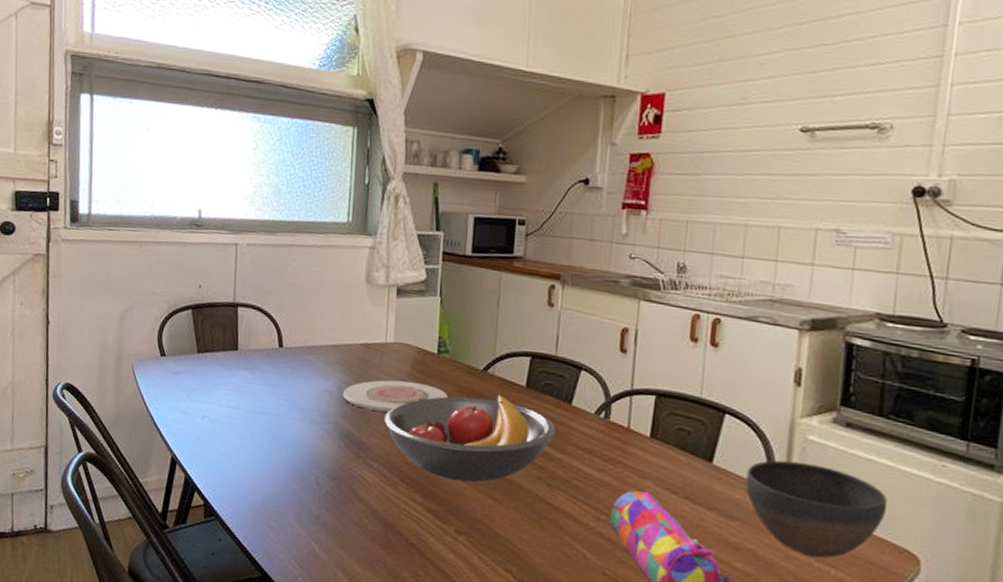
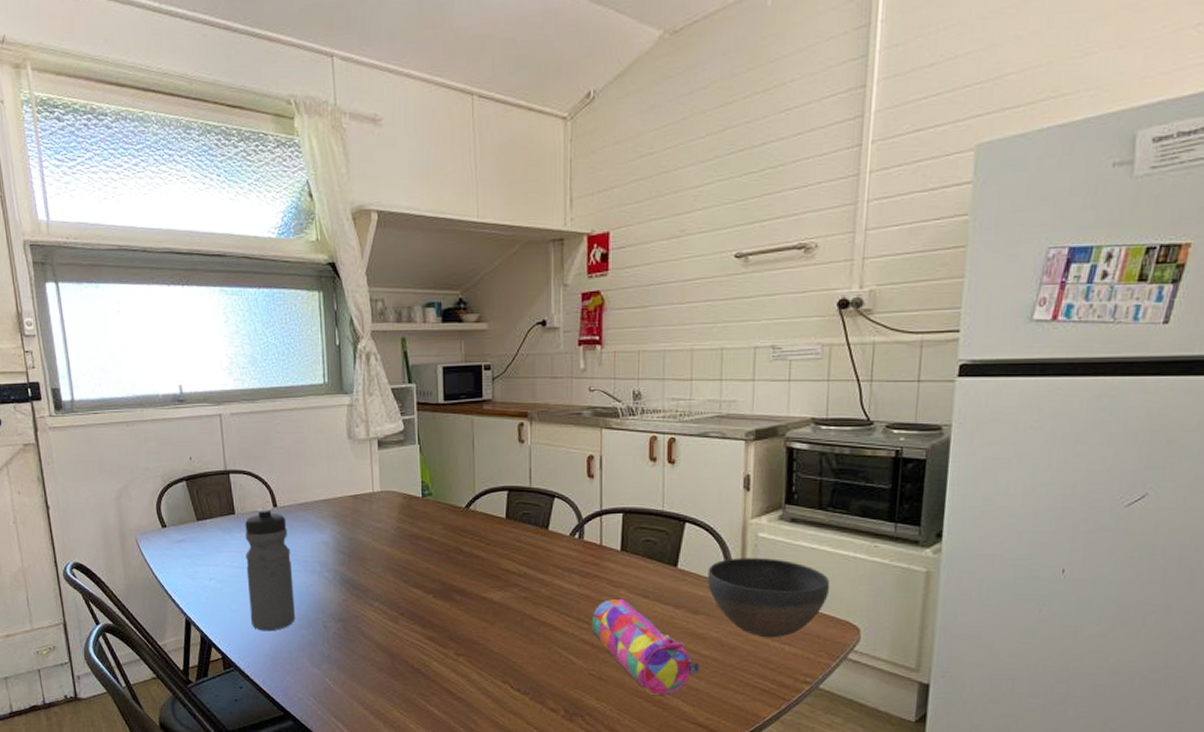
water bottle: none [239,346,291,482] -> present [245,507,296,632]
plate: present [342,380,448,412] -> none [338,526,436,555]
fruit bowl: present [384,394,556,483] -> none [379,527,537,609]

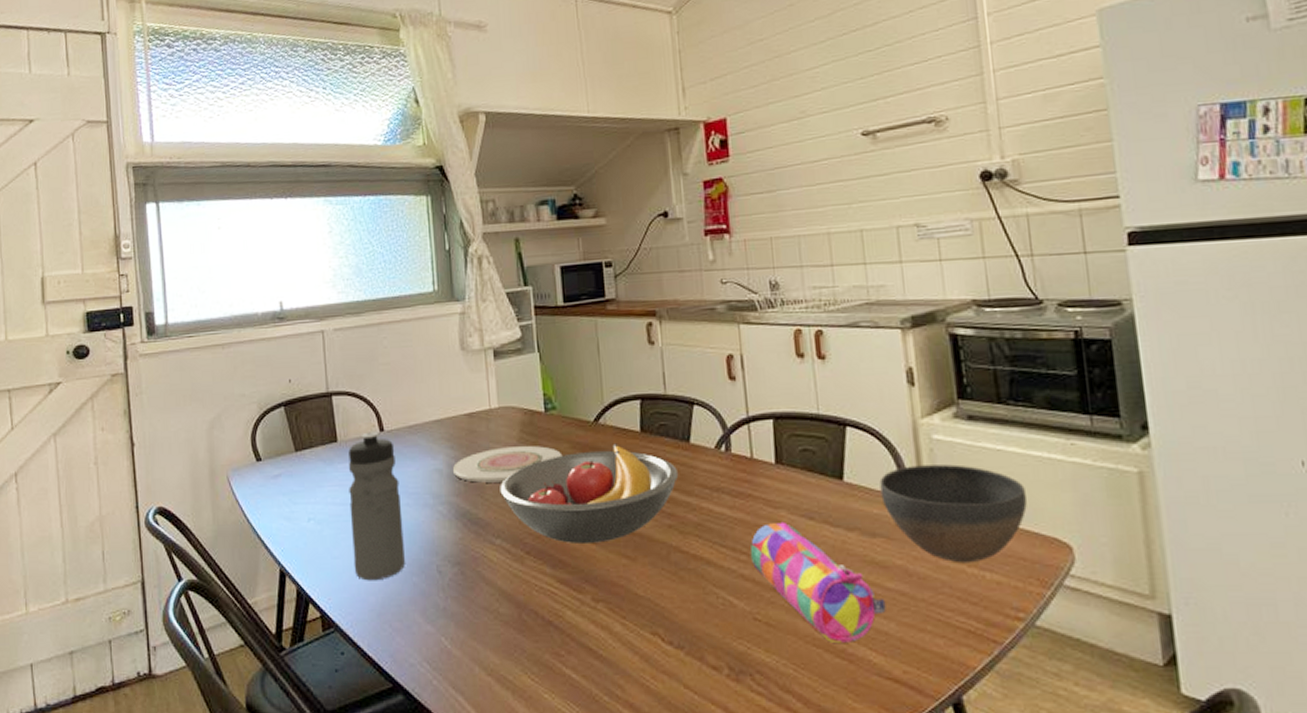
plate: none [338,526,436,555] -> present [452,446,563,483]
fruit bowl: none [379,527,537,609] -> present [500,443,679,543]

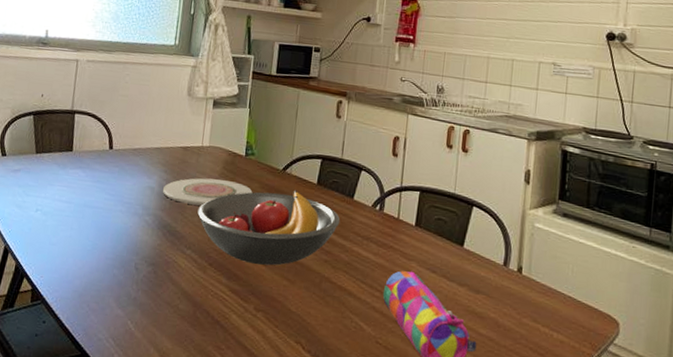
water bottle: present [348,431,406,581] -> none [66,148,119,268]
bowl: present [879,464,1027,564] -> none [489,244,594,324]

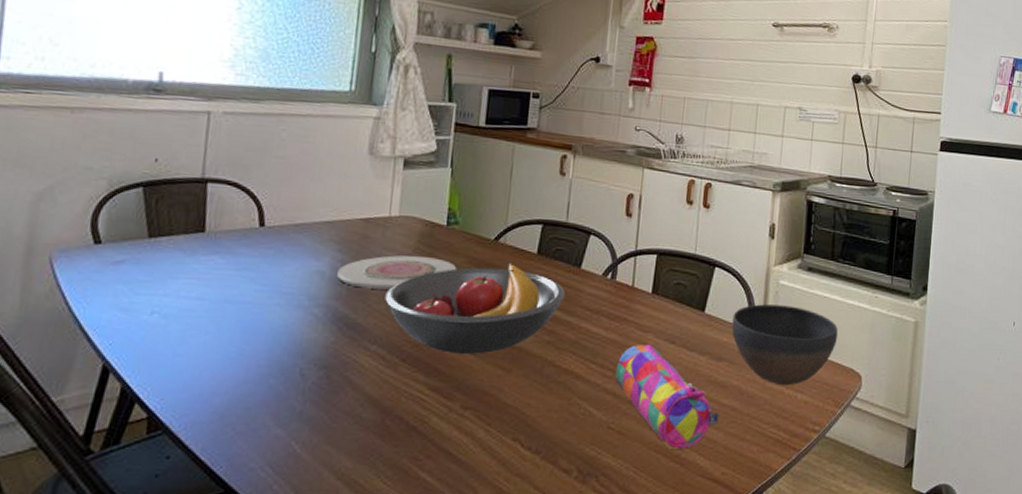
bowl: none [489,244,594,324] -> present [731,304,838,386]

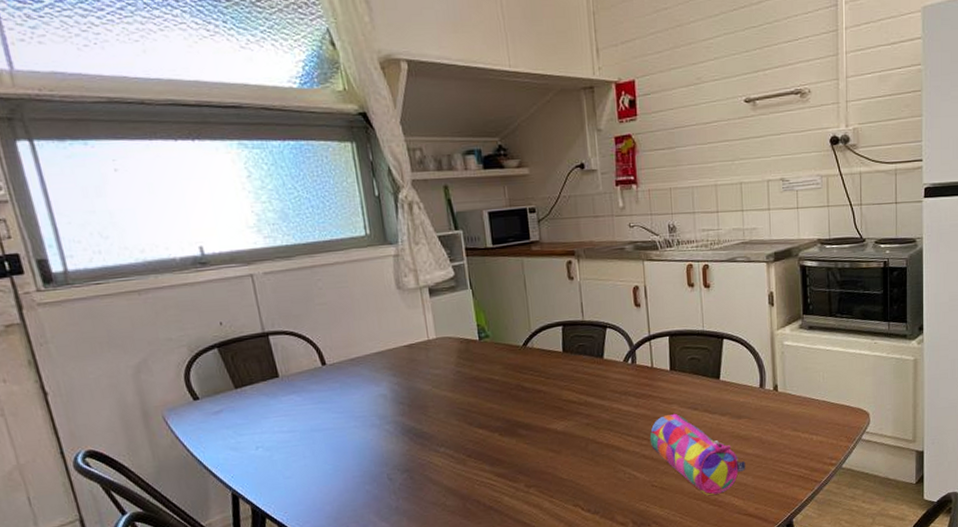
plate: present [336,255,457,290] -> none [396,368,496,403]
fruit bowl: present [385,262,566,354] -> none [441,362,595,445]
bowl: present [731,304,838,386] -> none [746,362,843,431]

